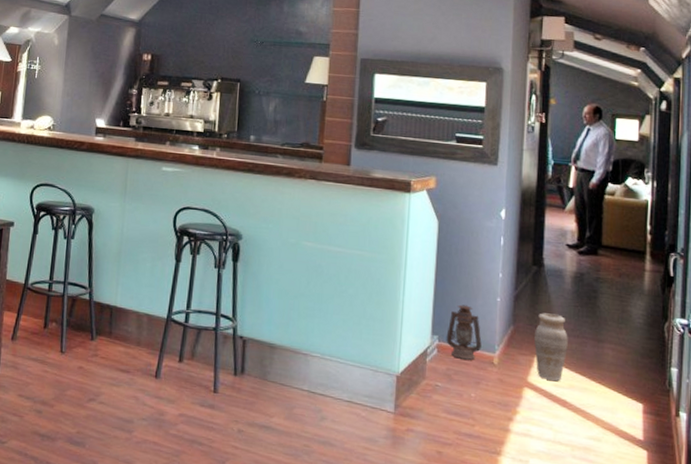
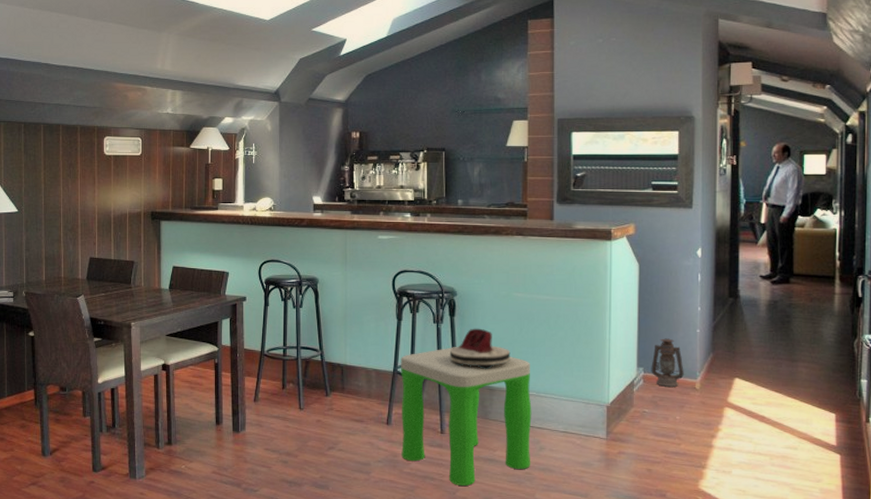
stool: none [168,296,316,455] -> present [400,347,532,486]
handbag: none [229,277,296,324] -> present [449,328,511,369]
vase: present [534,313,568,381] -> none [733,339,764,399]

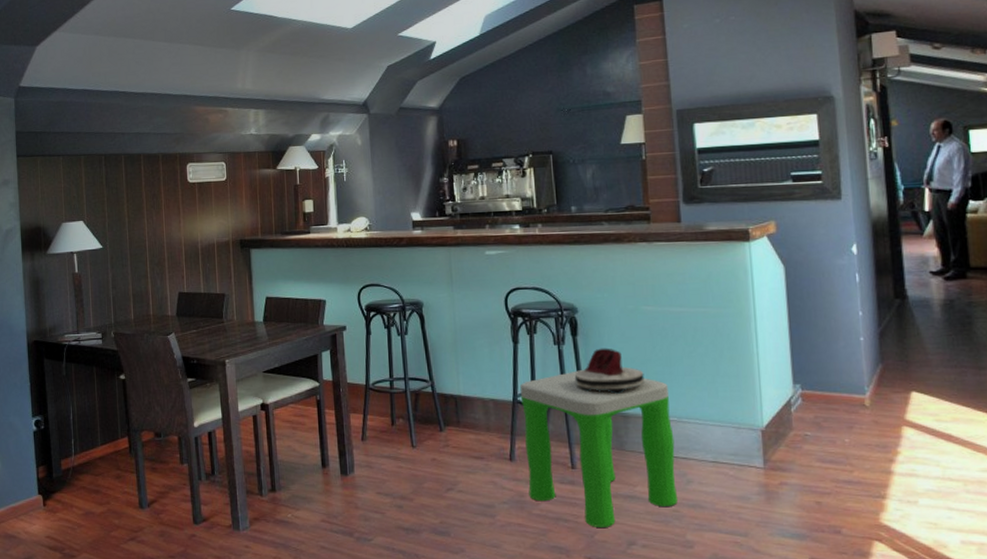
lantern: present [651,338,684,387] -> none [809,349,850,405]

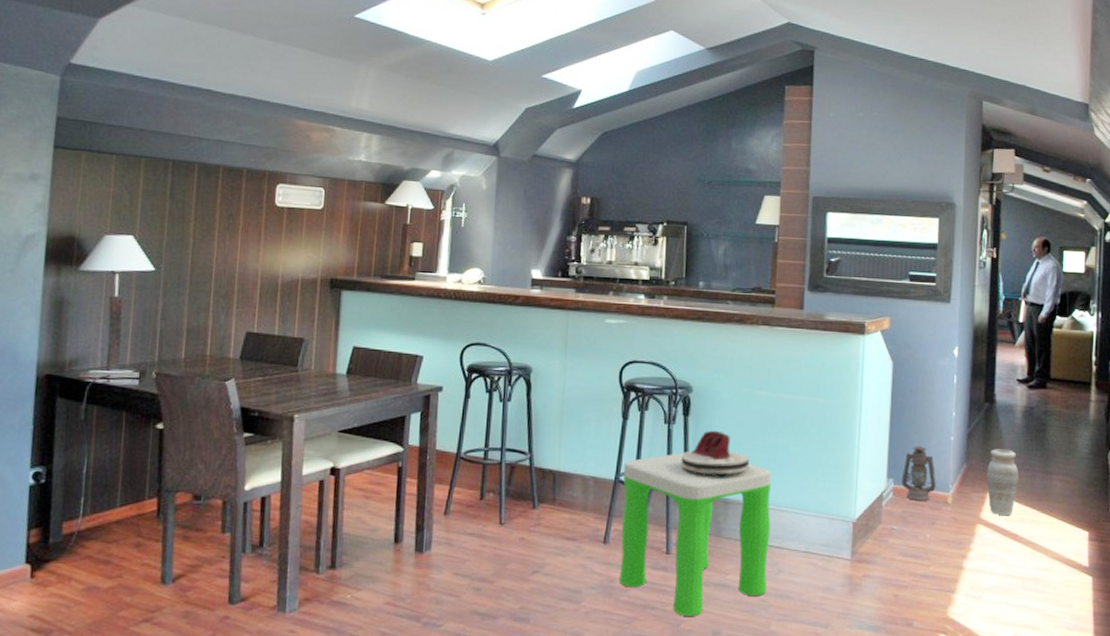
lantern: none [809,349,850,405] -> present [901,446,936,501]
vase: none [906,346,946,415] -> present [986,449,1019,515]

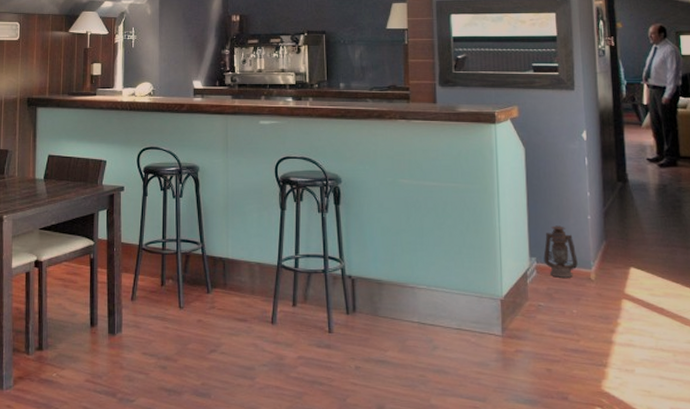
stool: present [619,452,771,616] -> none [284,238,424,391]
handbag: present [680,430,750,478] -> none [335,217,399,261]
vase: present [986,449,1019,515] -> none [626,226,659,290]

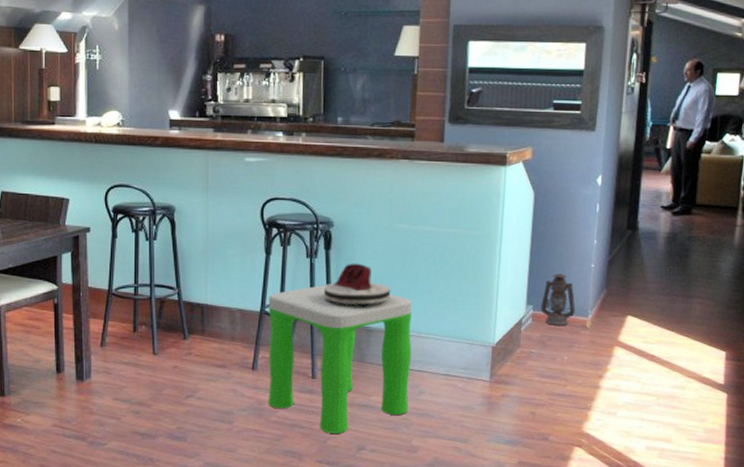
stool: none [284,238,424,391] -> present [268,284,412,434]
handbag: none [335,217,399,261] -> present [323,263,391,308]

